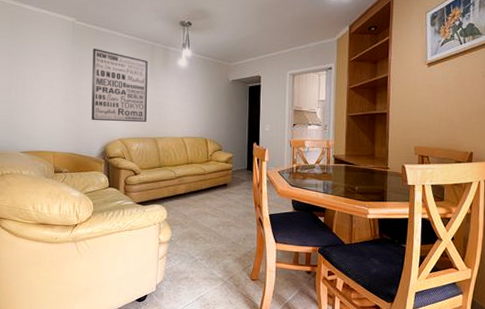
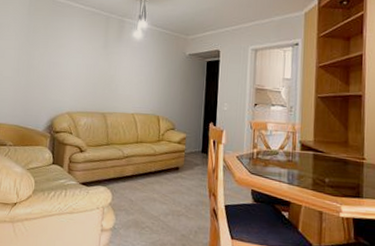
wall art: present [91,49,148,122] -> none [40,19,102,95]

